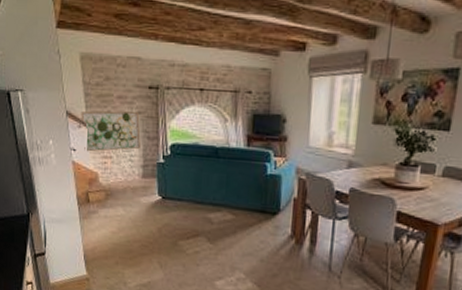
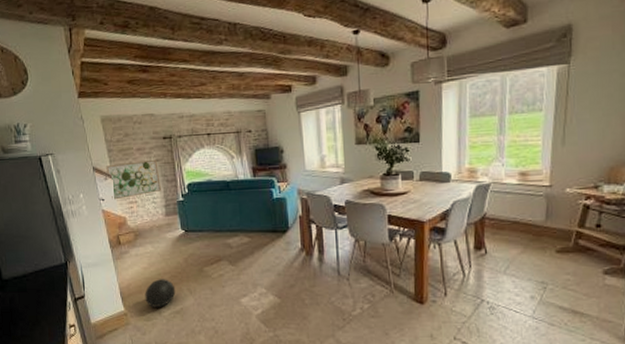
decorative ball: none [110,246,145,277] -> present [144,279,176,307]

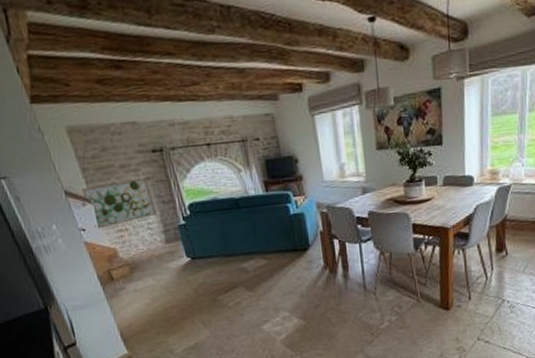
decorative ball: present [144,279,176,307] -> none [150,313,188,346]

